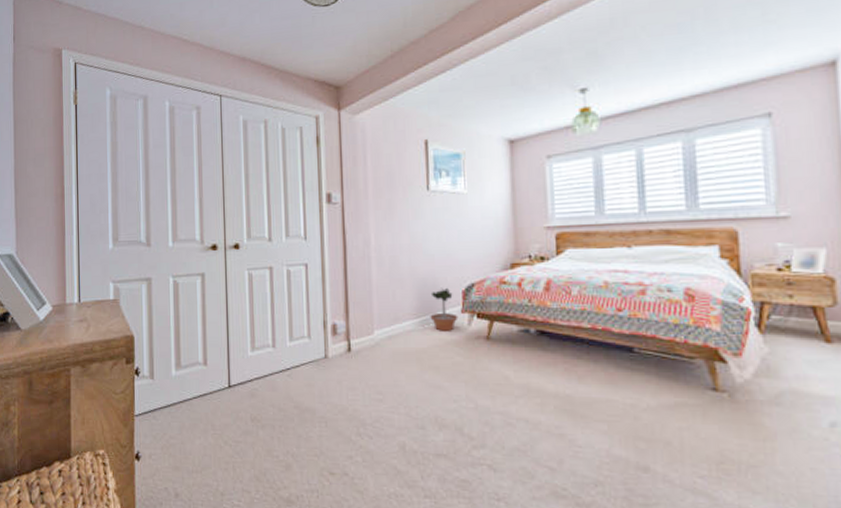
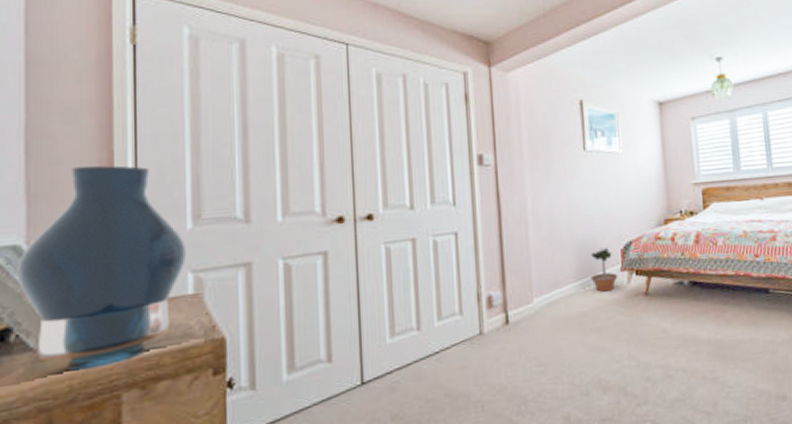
vase: none [11,198,109,347] -> present [16,165,186,371]

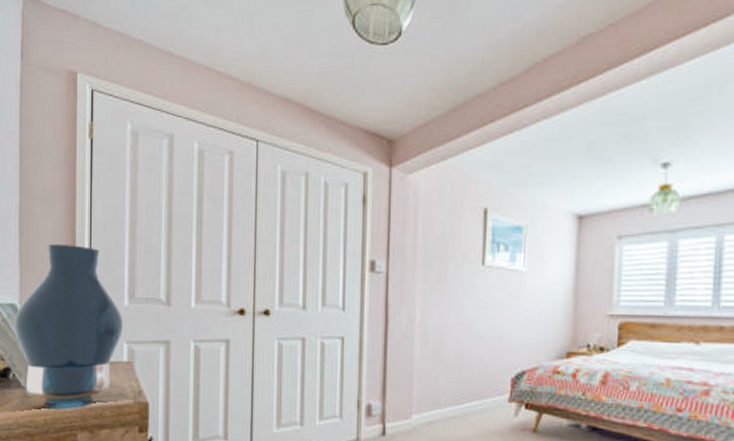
potted tree: present [590,247,618,292] -> none [474,373,505,421]

